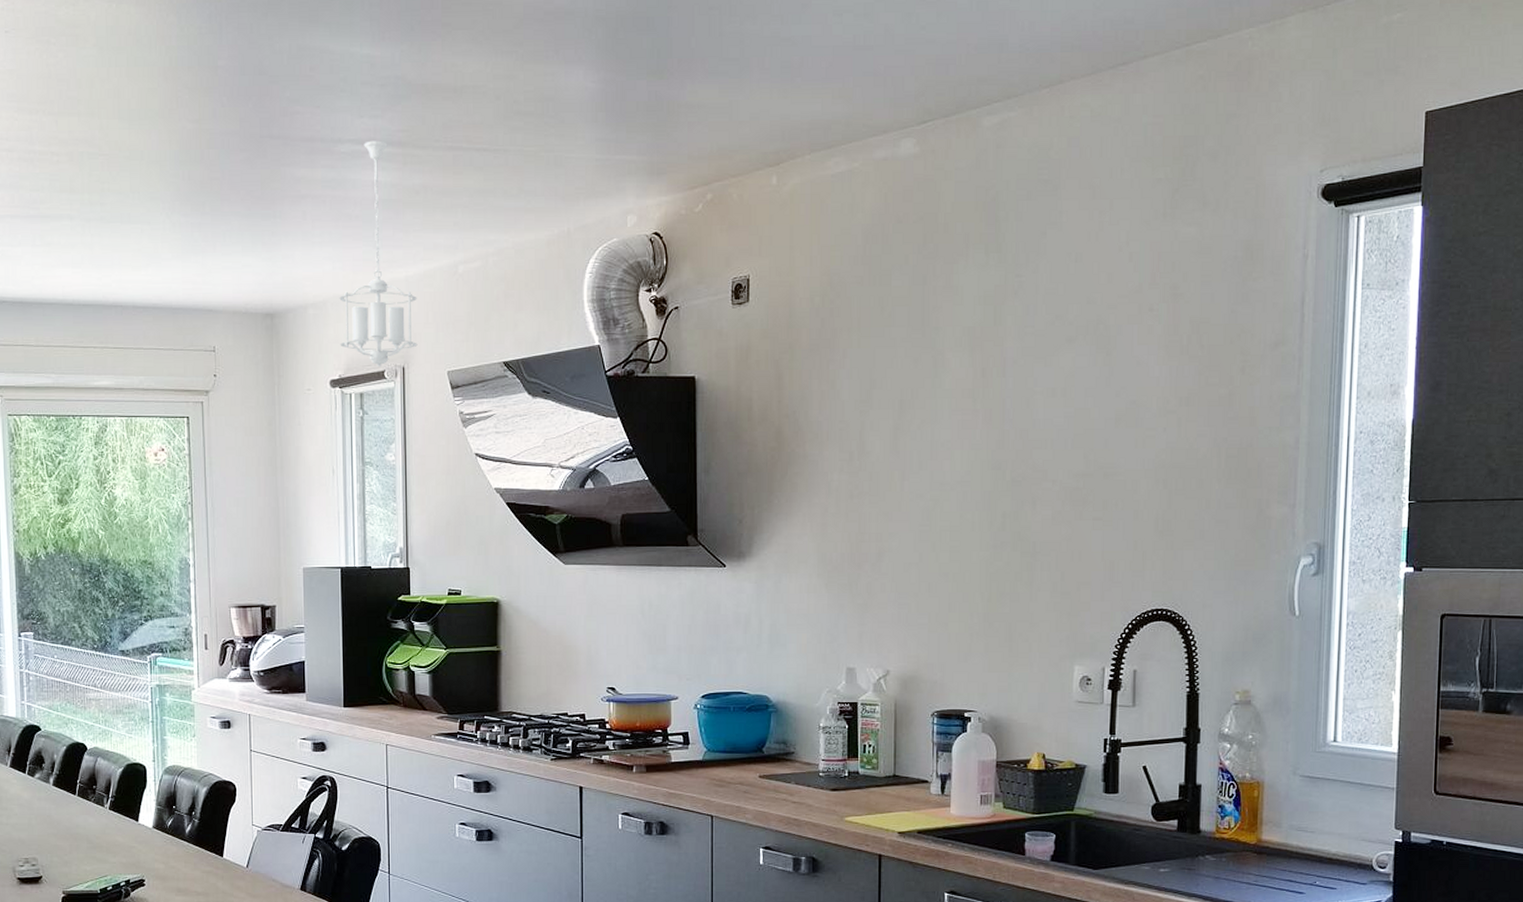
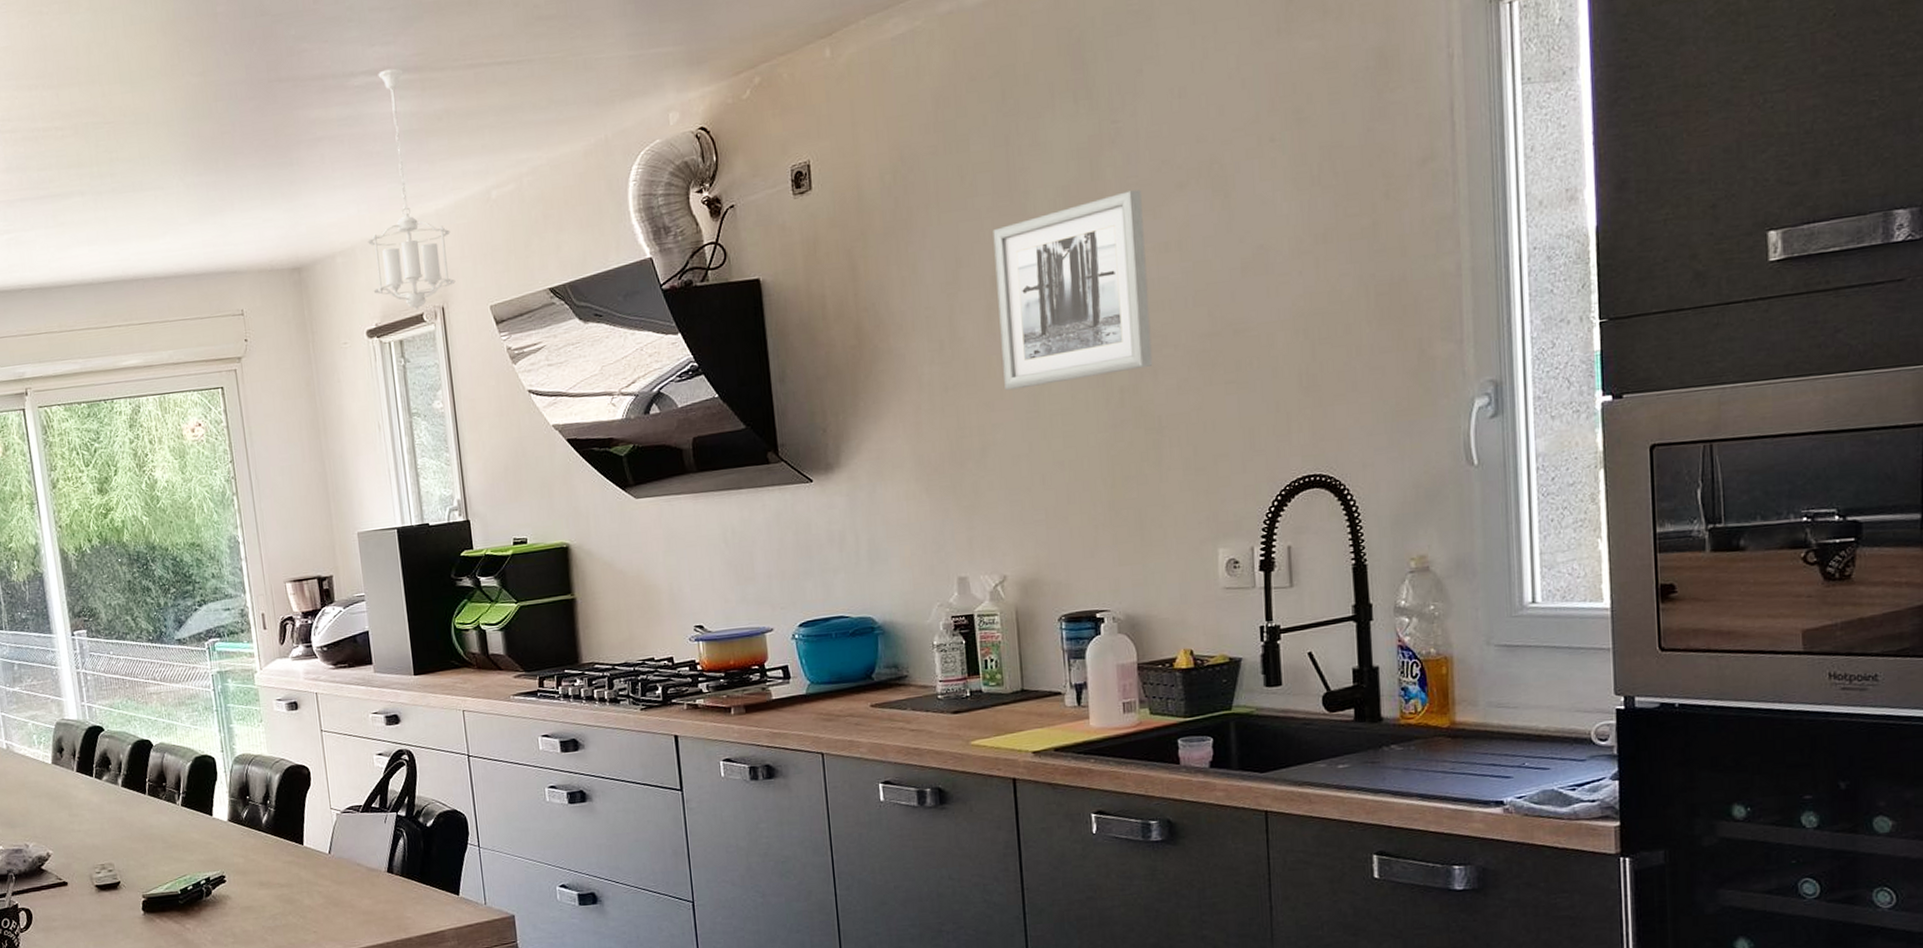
wall art: none [903,339,1036,504] -> present [992,189,1153,391]

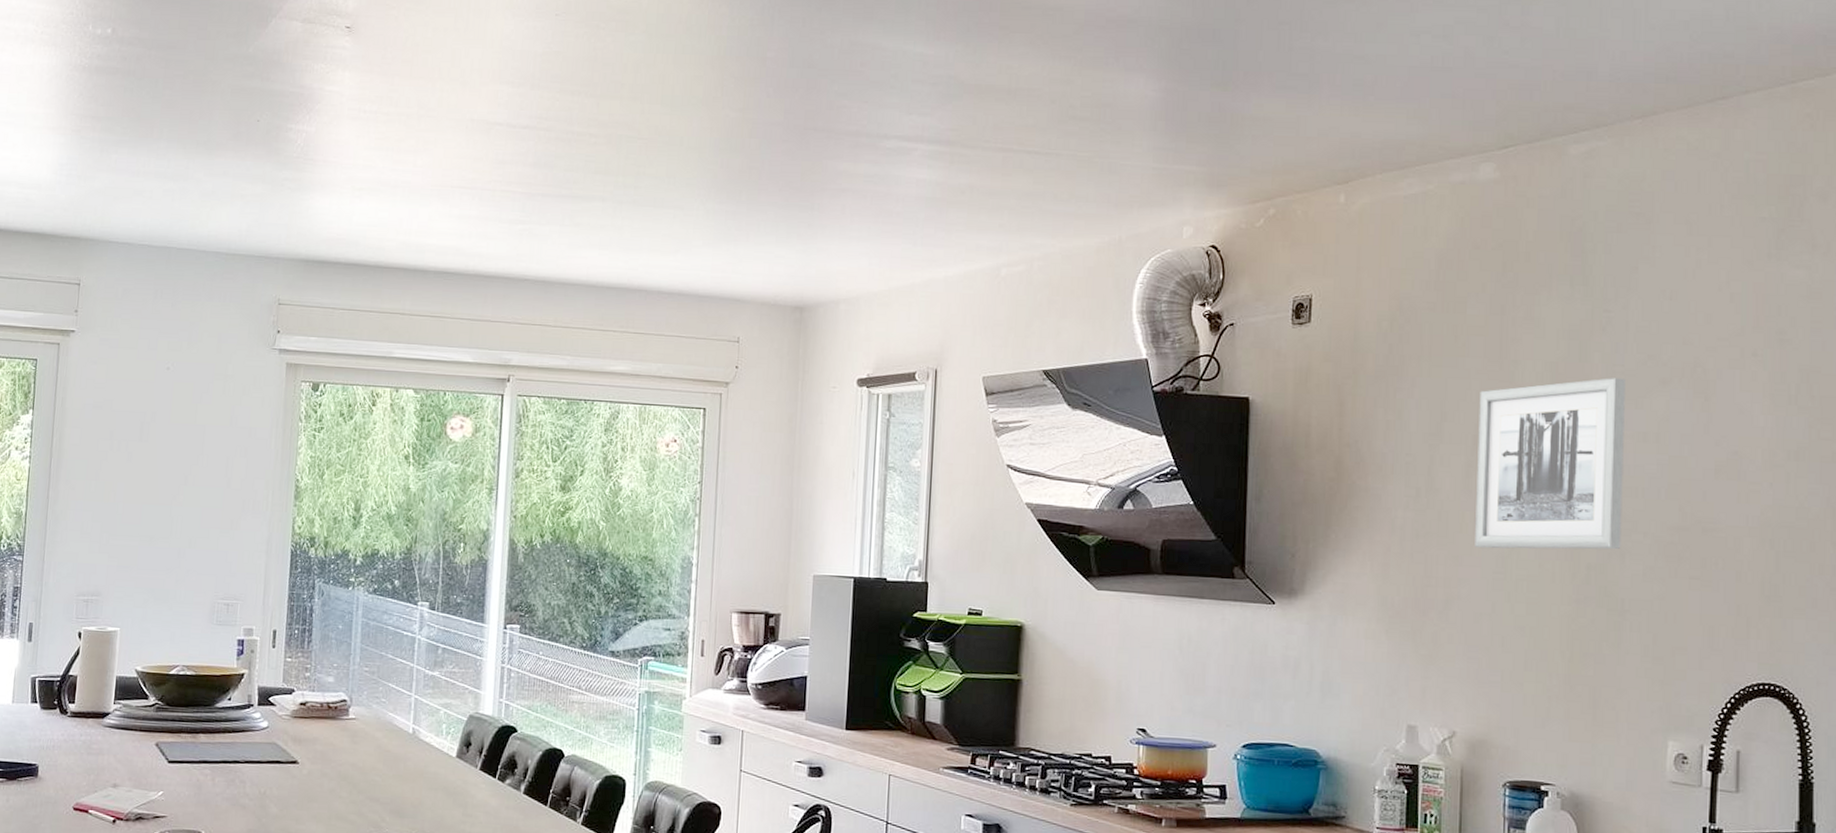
pendant light: present [368,68,456,311] -> none [870,138,956,369]

